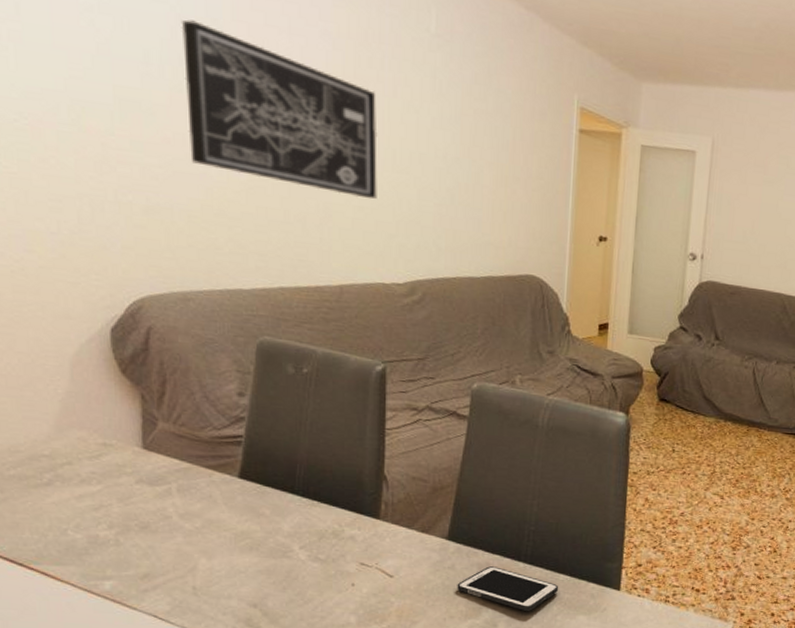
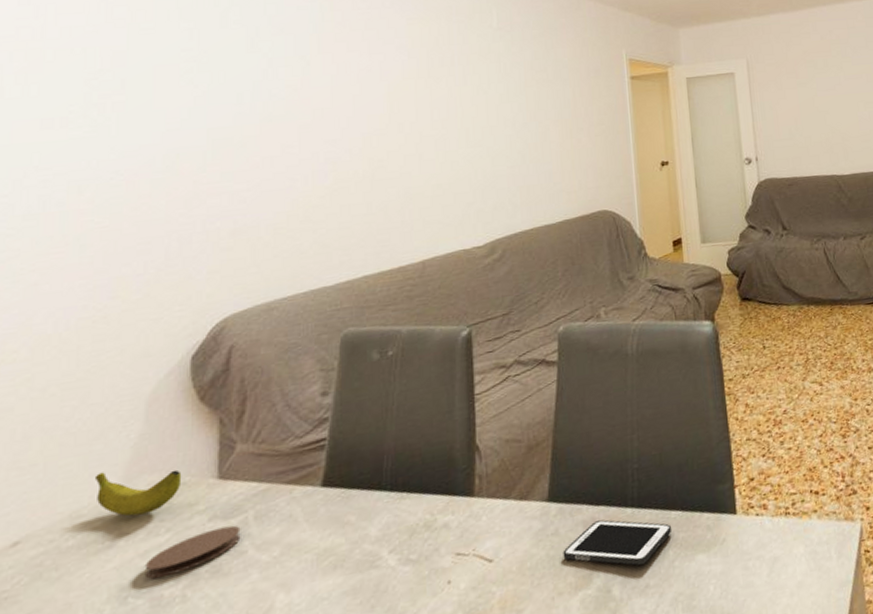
banana: none [29,417,109,464] -> present [96,469,182,517]
coaster: none [80,491,166,521] -> present [144,525,241,579]
wall art: present [181,19,378,199] -> none [272,61,454,180]

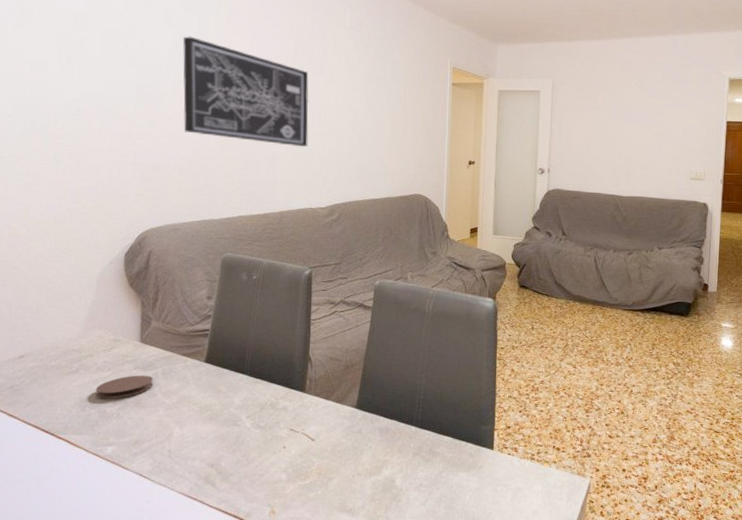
banana: present [96,469,182,517] -> none [67,322,118,355]
wall art: none [272,61,454,180] -> present [182,36,309,147]
cell phone: present [563,520,672,566] -> none [363,430,444,468]

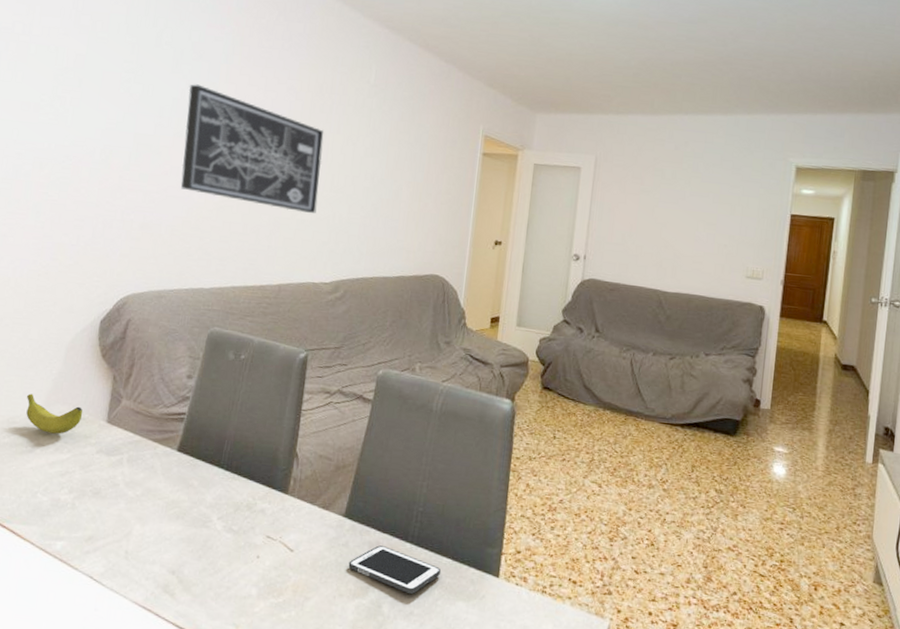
banana: none [67,322,118,355] -> present [26,393,83,434]
coaster: present [95,375,153,399] -> none [50,460,117,486]
cell phone: none [363,430,444,468] -> present [348,545,441,594]

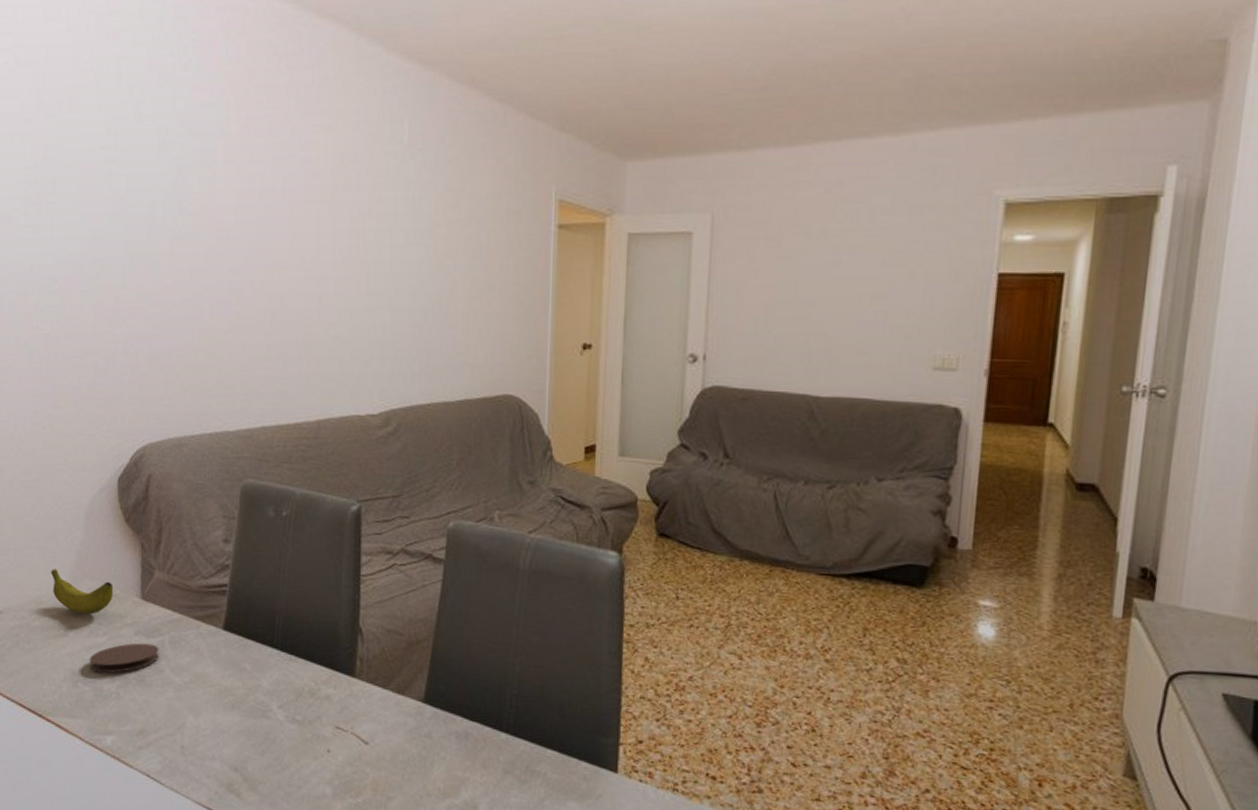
coaster: none [50,460,117,486] -> present [89,643,159,673]
wall art: present [180,84,324,214] -> none [181,169,353,327]
cell phone: present [348,545,441,594] -> none [434,736,546,793]

